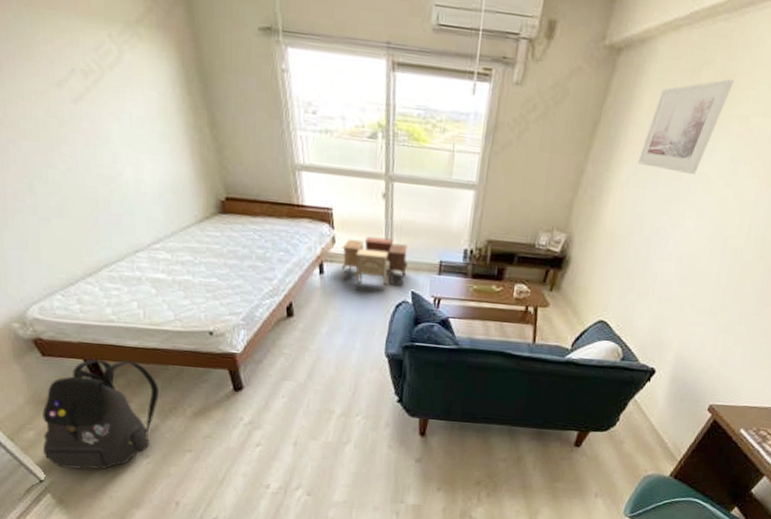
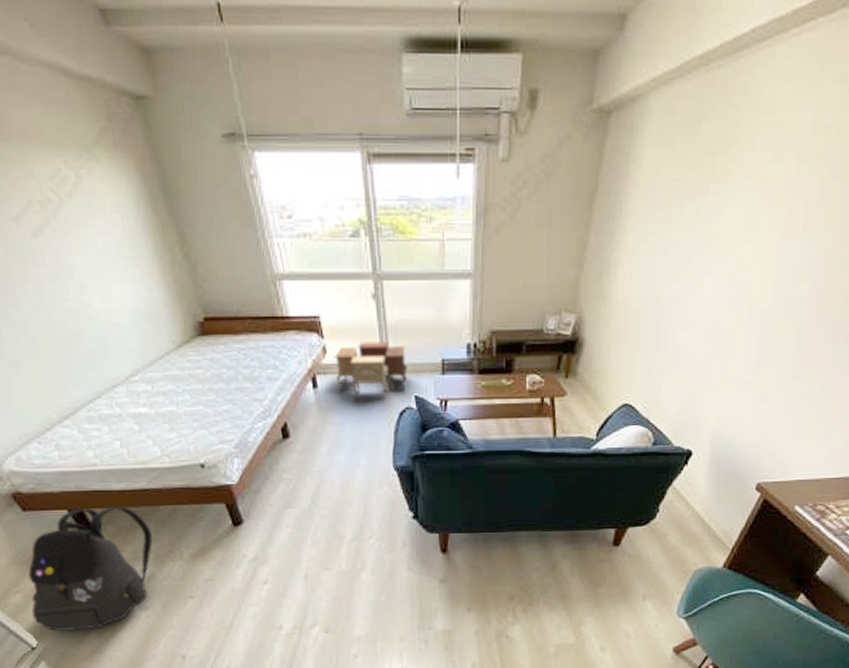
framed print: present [638,79,734,176] -> none [644,128,737,236]

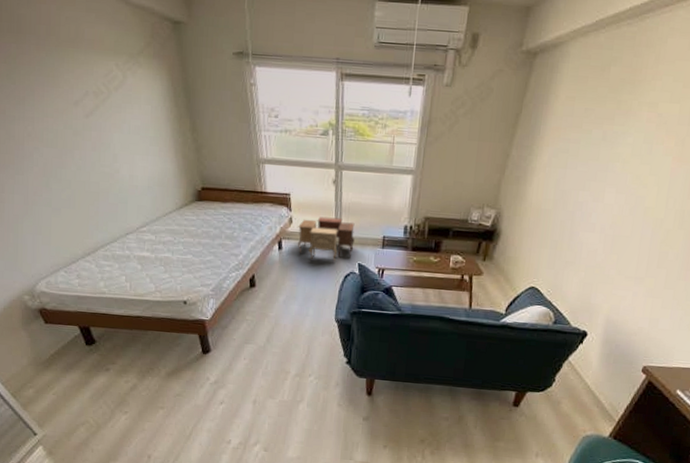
backpack: present [28,506,153,631] -> none [38,326,139,425]

